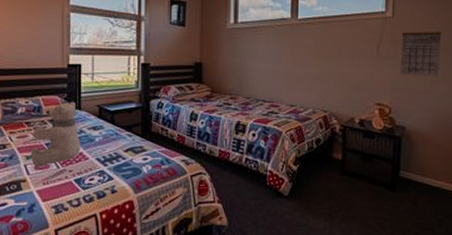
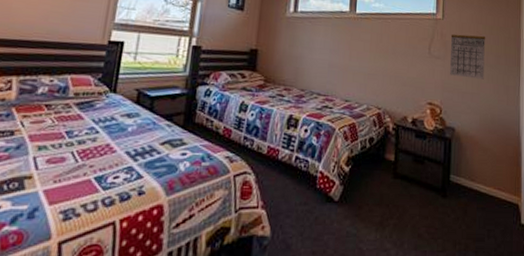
teddy bear: present [30,101,81,167] -> none [43,83,111,160]

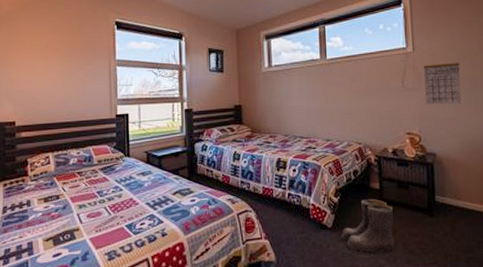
boots: none [347,172,405,237] -> present [341,199,395,255]

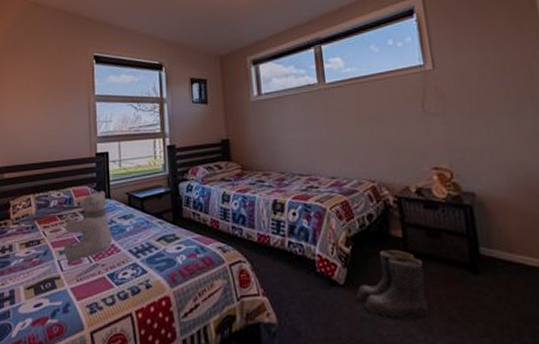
teddy bear: none [83,149,131,215] -> present [63,190,112,262]
calendar: present [423,62,461,105] -> none [448,78,505,132]

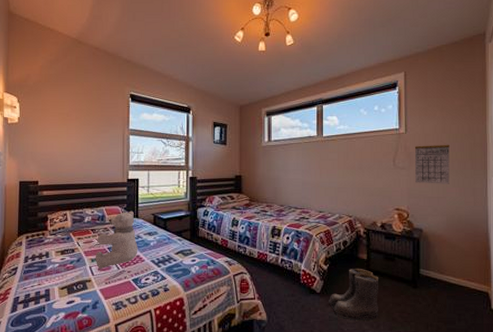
calendar: none [448,78,505,132] -> present [414,144,451,184]

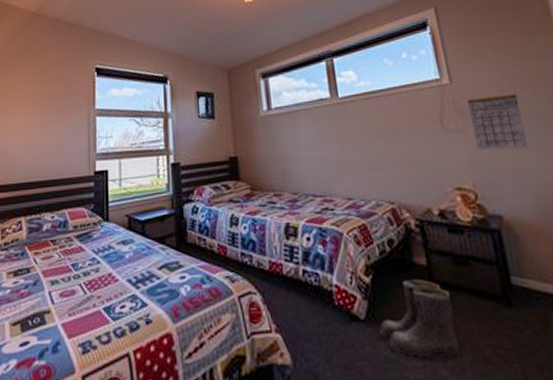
teddy bear: present [95,211,138,268] -> none [55,212,110,294]

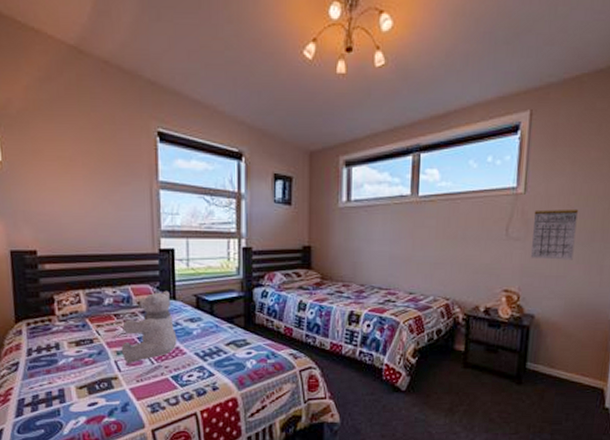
teddy bear: none [55,212,110,294] -> present [121,290,177,363]
boots: present [380,280,461,362] -> none [415,362,477,422]

